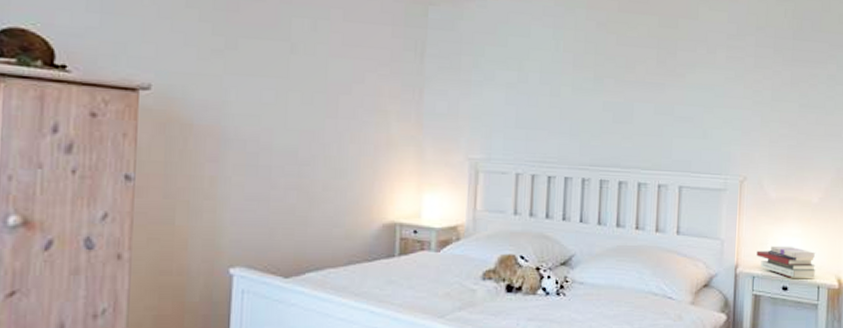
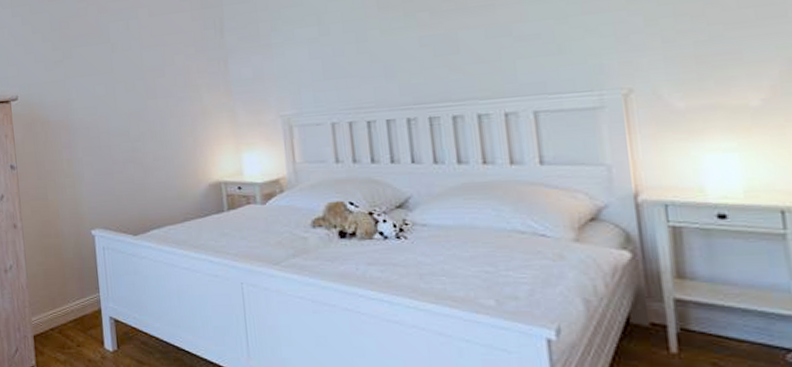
books: present [756,245,816,279] -> none [665,163,775,205]

